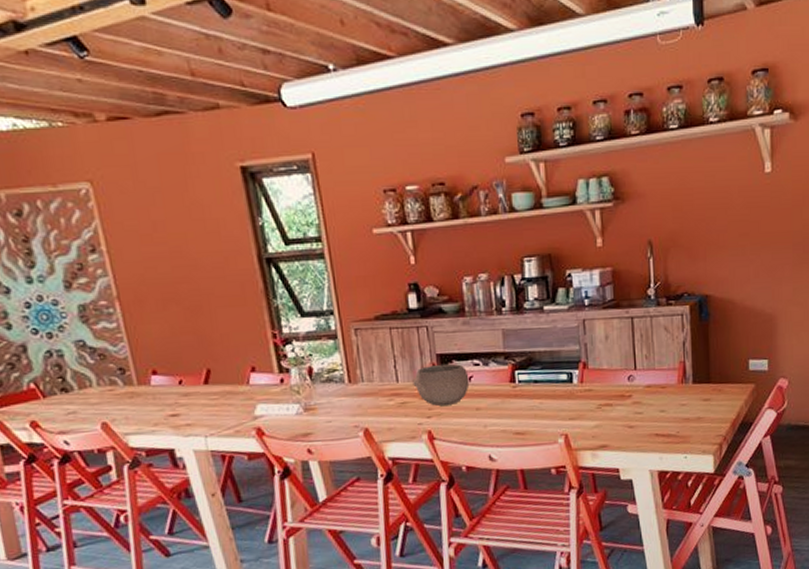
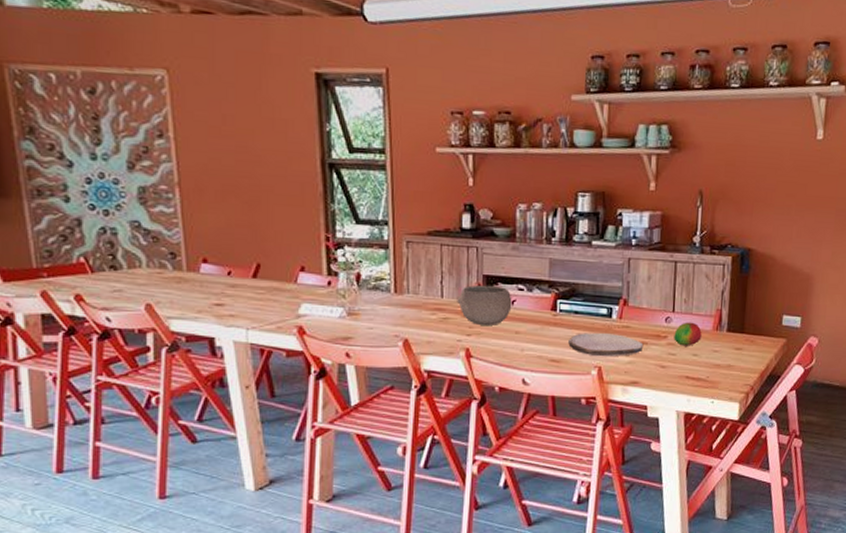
plate: none [531,399,609,425] -> present [568,333,644,357]
fruit: none [638,377,667,404] -> present [674,322,702,346]

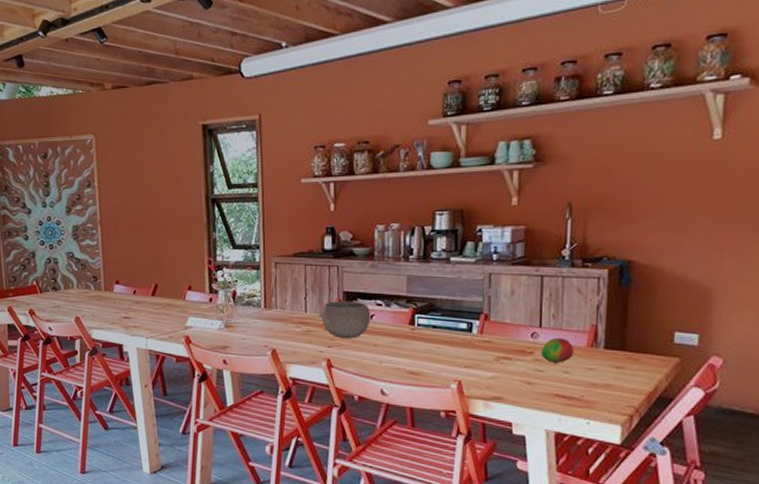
plate: present [568,333,644,357] -> none [427,347,507,372]

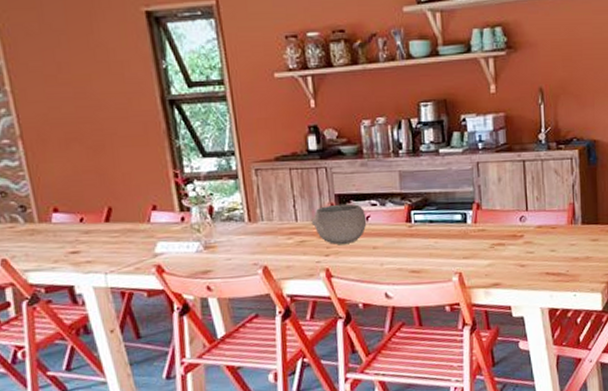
fruit: present [541,337,574,363] -> none [530,218,557,243]

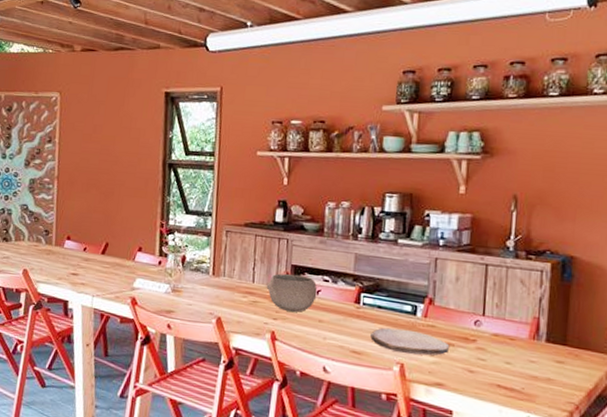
plate: none [426,238,501,263] -> present [370,327,450,356]

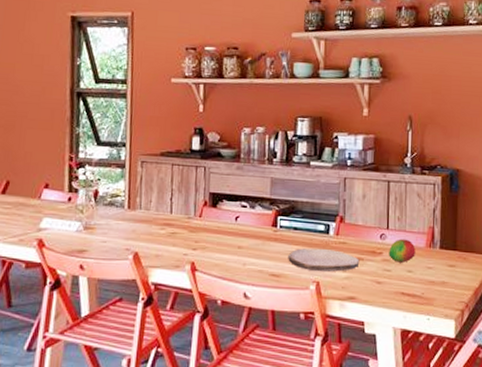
bowl: present [266,273,318,312] -> none [184,201,236,240]
fruit: none [483,327,516,353] -> present [388,238,416,263]

